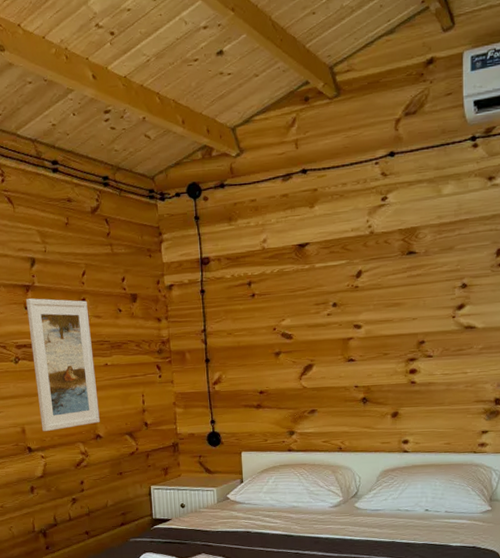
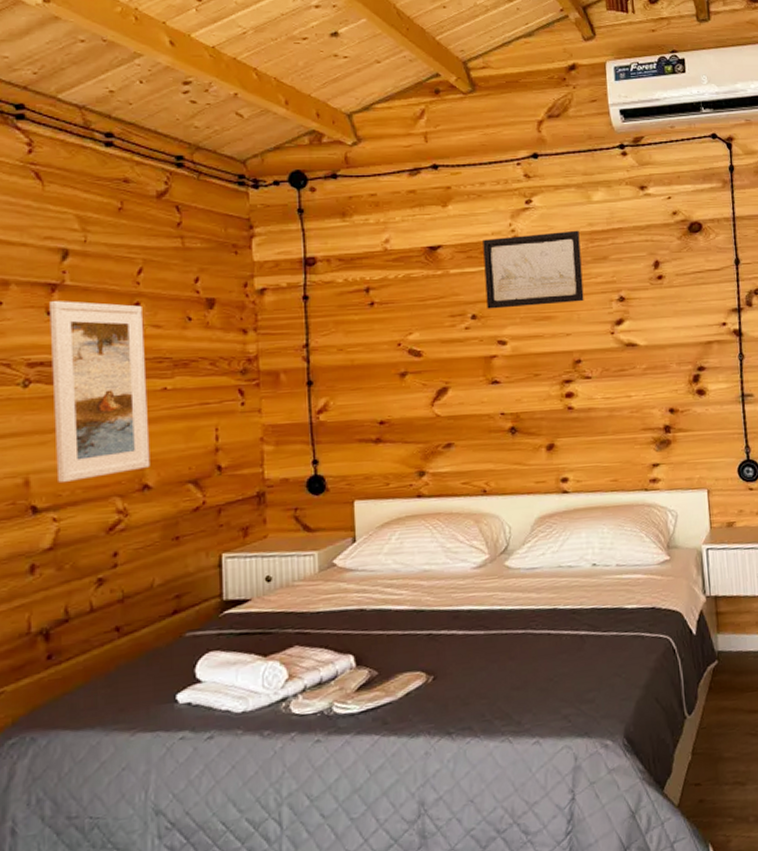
wall art: none [343,223,430,298] -> present [483,230,584,309]

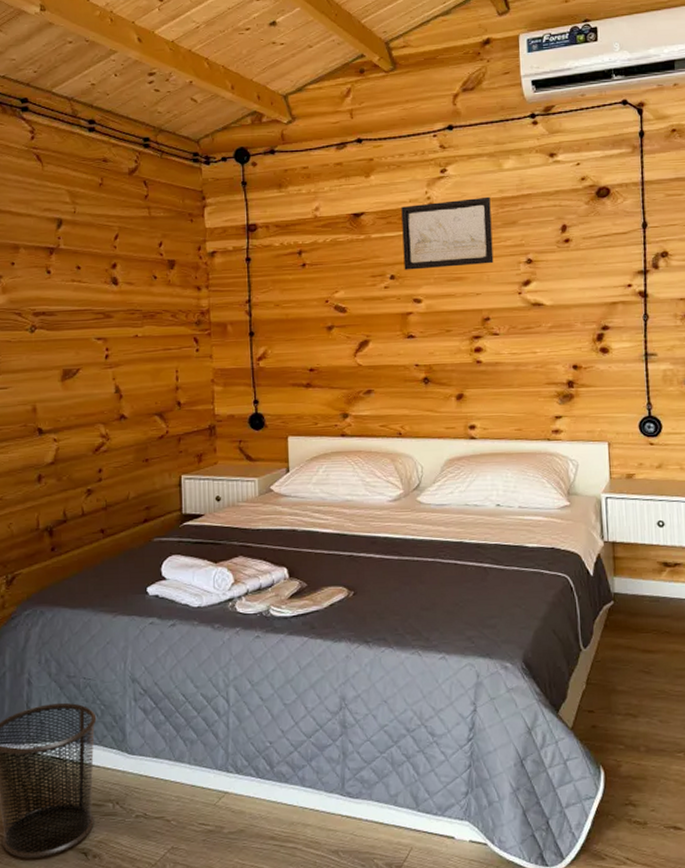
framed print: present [50,301,150,484] -> none [49,262,126,411]

